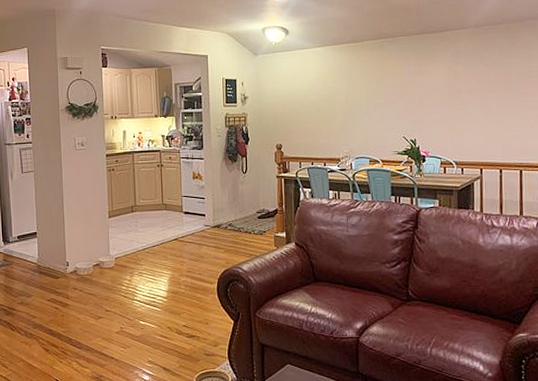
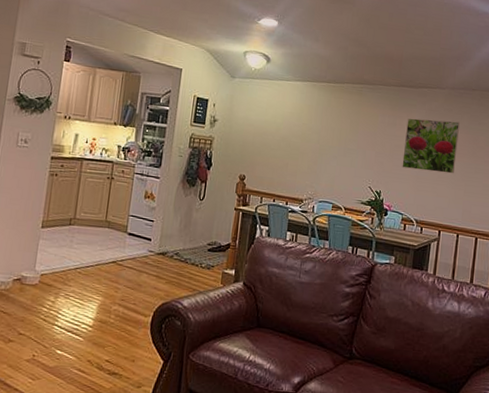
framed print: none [433,58,489,113] -> present [402,118,460,174]

